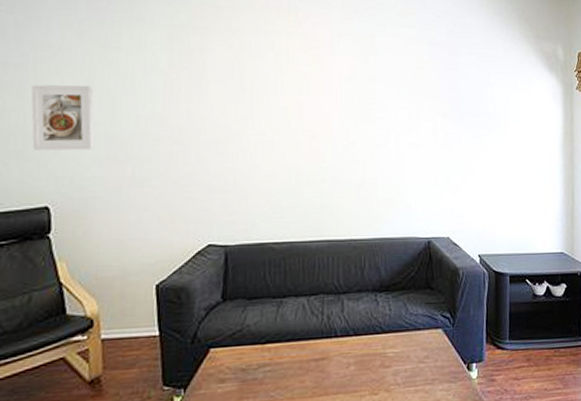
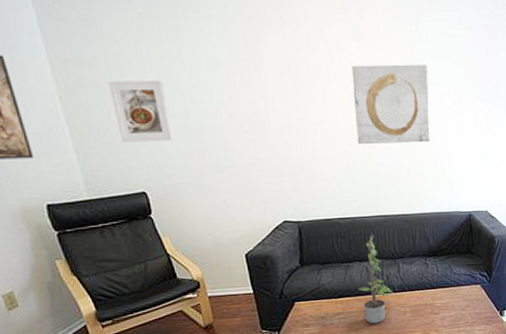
potted plant: none [290,262,335,380] -> present [357,233,394,324]
wall art: none [301,76,384,159] -> present [351,64,430,145]

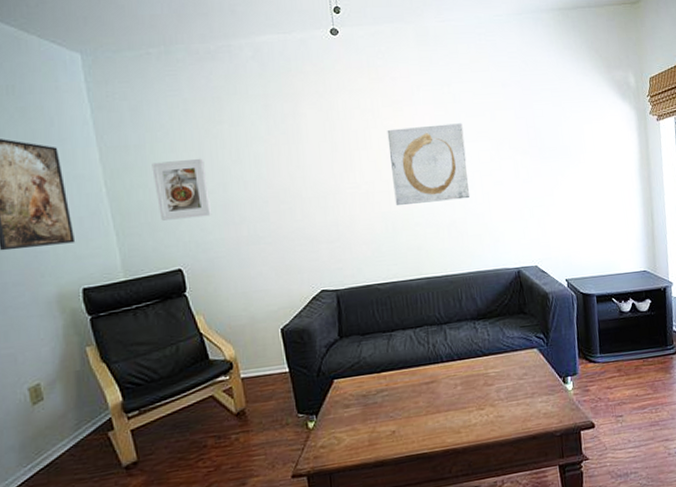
potted plant: present [357,233,394,324] -> none [401,298,441,401]

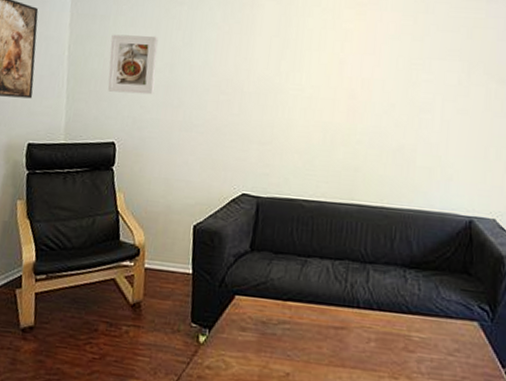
wall art: present [387,123,470,206] -> none [339,33,432,124]

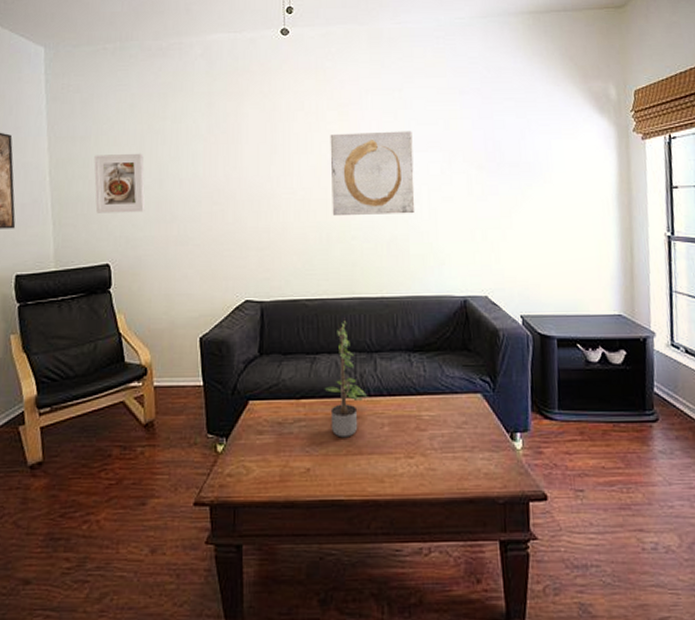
potted plant: none [312,225,357,348] -> present [324,319,368,438]
wall art: none [339,33,432,124] -> present [330,131,415,217]

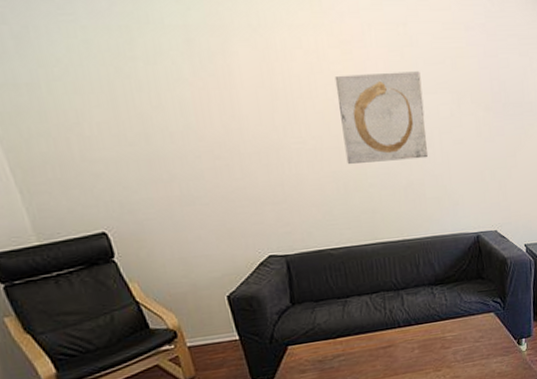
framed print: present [94,153,146,213] -> none [52,102,135,177]
potted plant: present [324,319,368,438] -> none [358,263,398,365]

